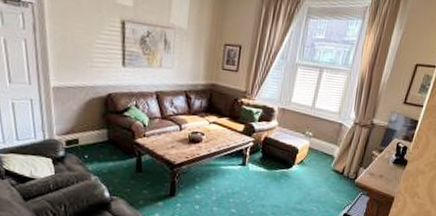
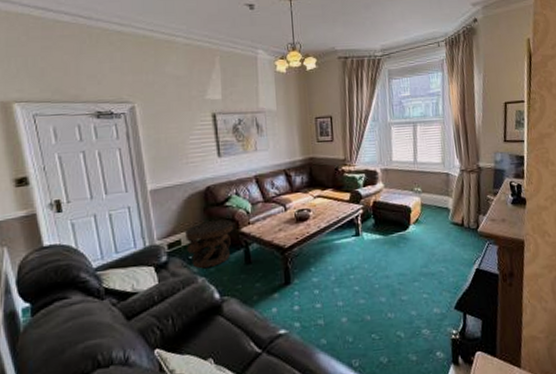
side table: none [82,127,129,169] -> present [185,220,233,269]

